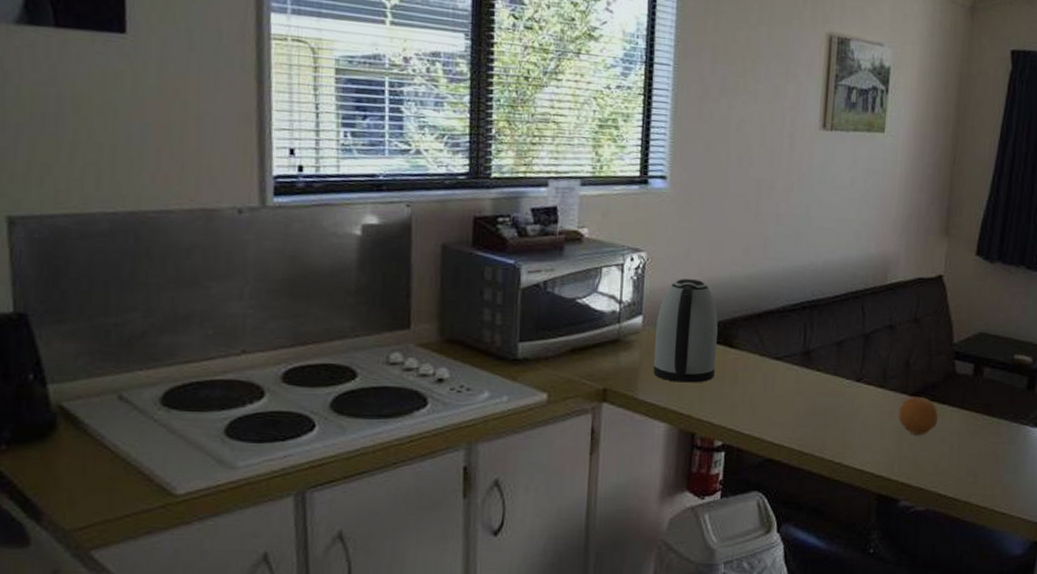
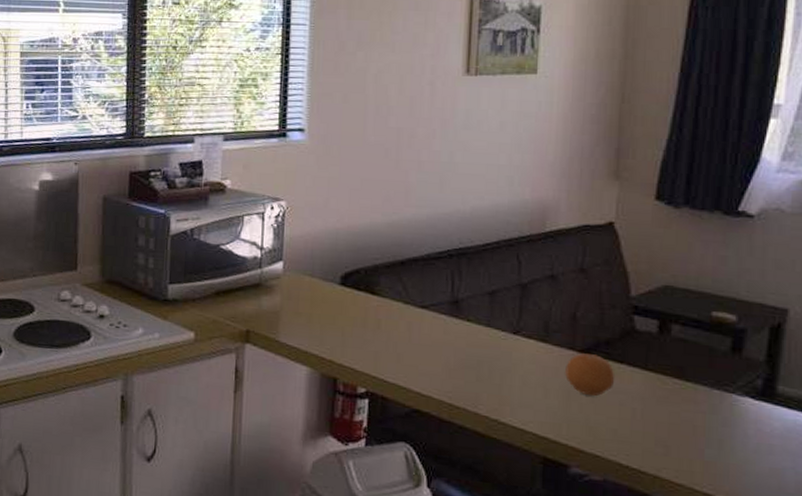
kettle: present [653,279,718,383] -> none [294,226,359,329]

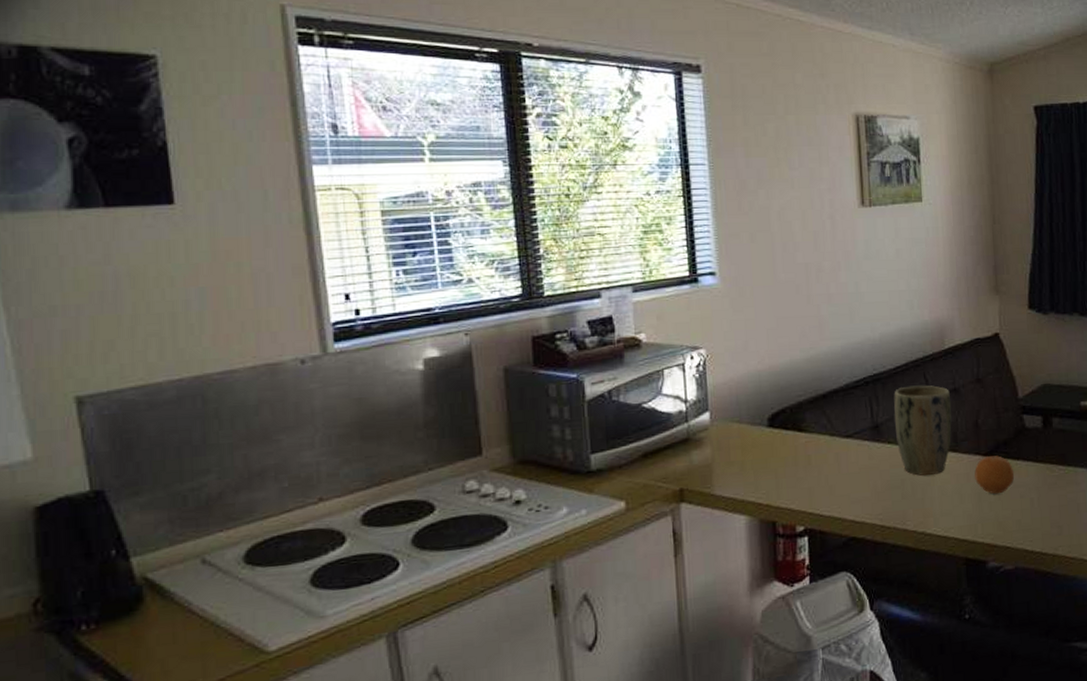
plant pot: none [476,265,546,362] -> present [893,385,952,476]

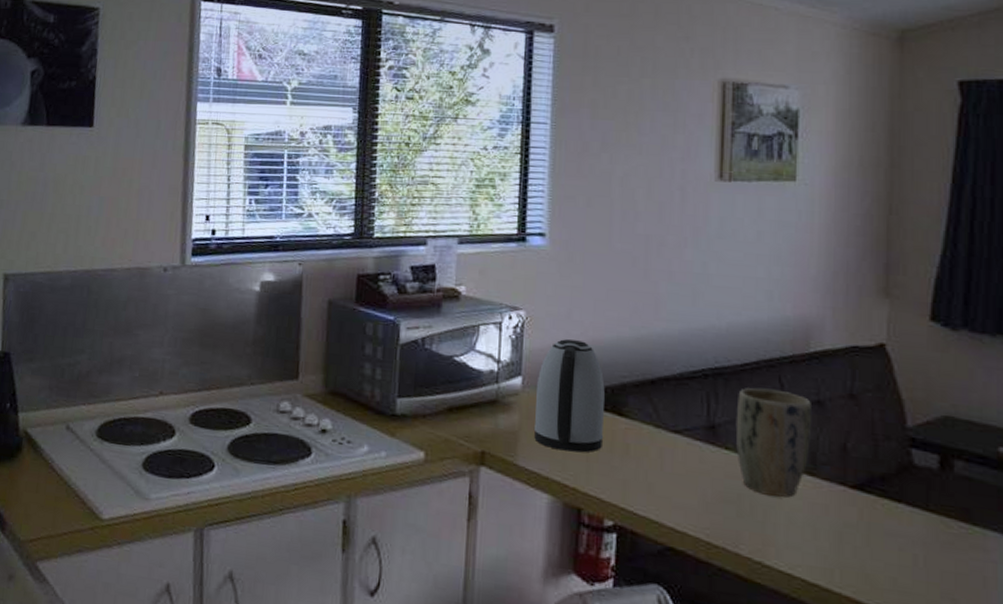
kettle: none [724,369,788,474] -> present [533,339,605,453]
fruit: present [974,455,1014,495] -> none [836,489,891,539]

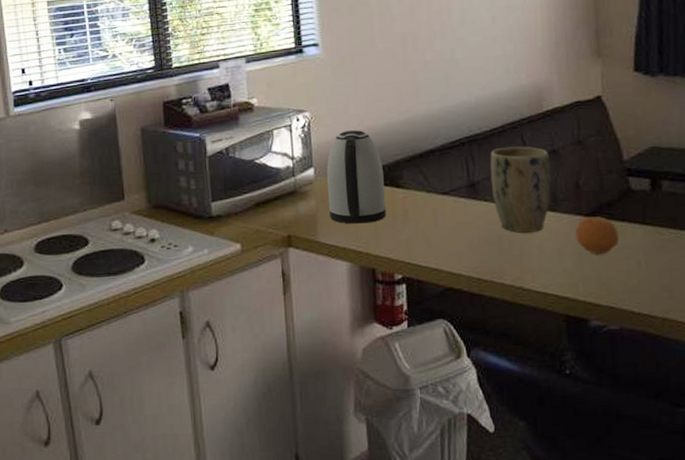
fruit: none [836,489,891,539] -> present [575,216,619,255]

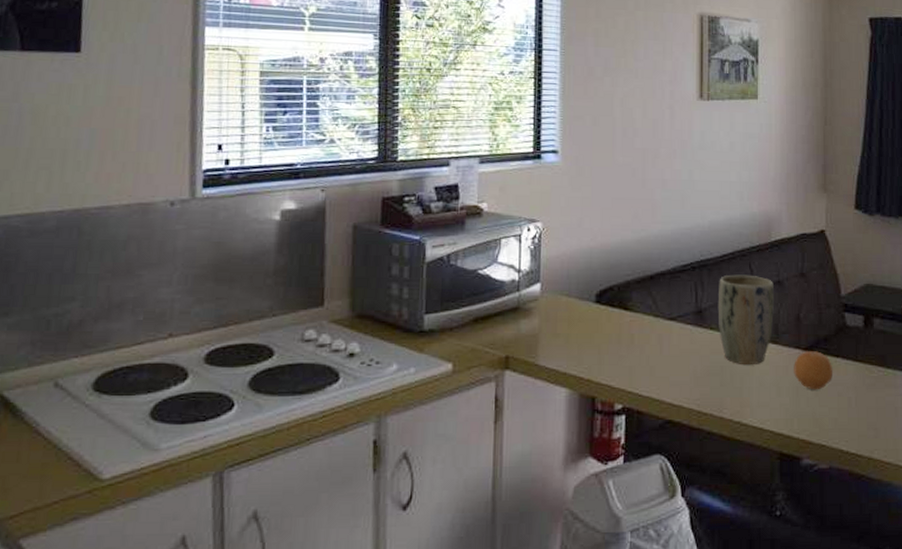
kettle: present [327,130,387,224] -> none [552,246,613,347]

